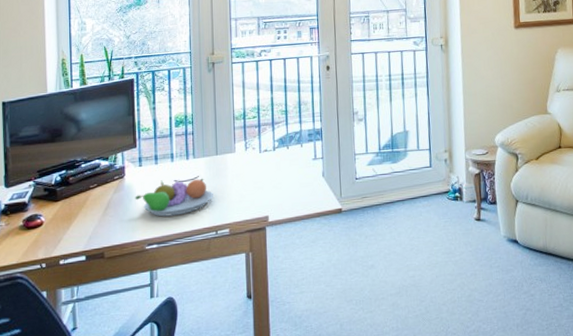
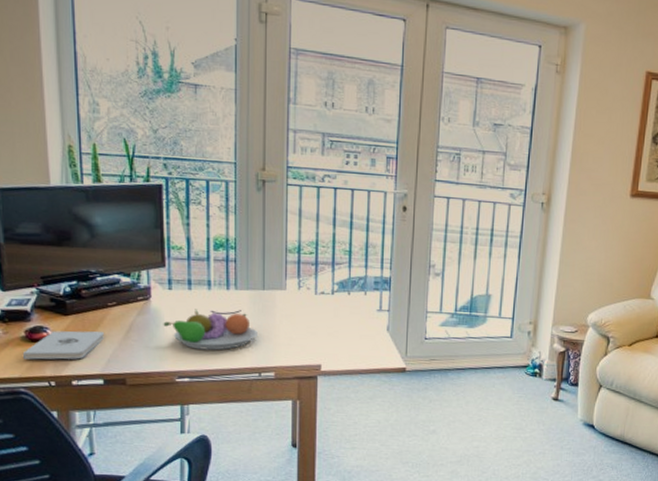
notepad: none [20,212,88,246] -> present [22,330,105,360]

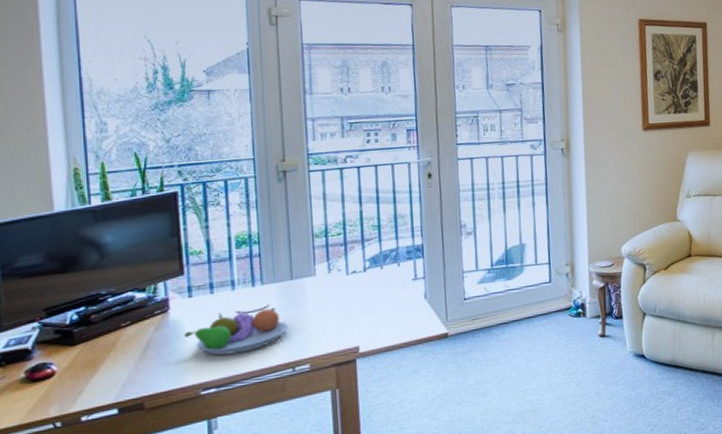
notepad: present [22,330,105,360] -> none [22,356,119,403]

